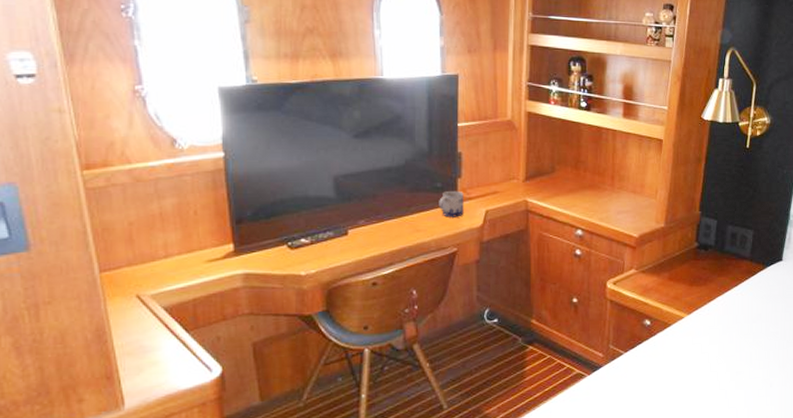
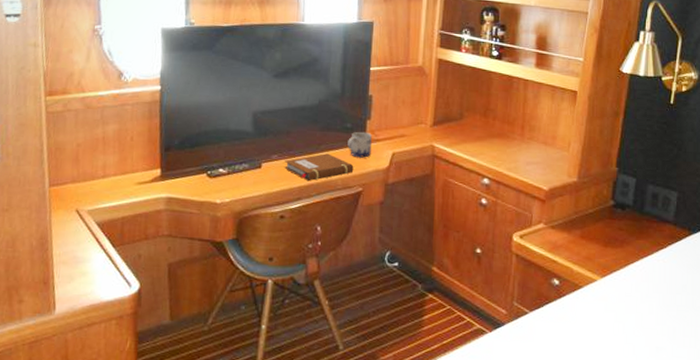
notebook: none [373,215,447,244] -> present [284,153,354,181]

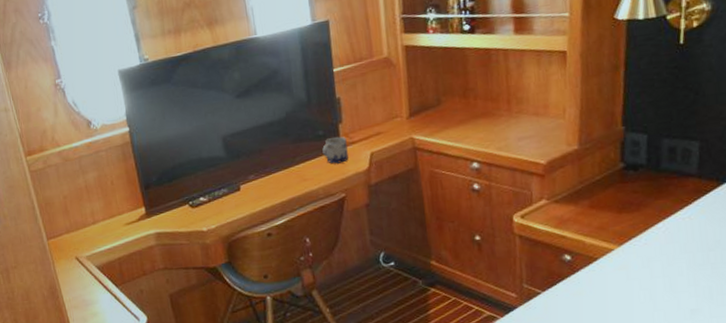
notebook: present [284,153,354,181] -> none [262,164,334,195]

